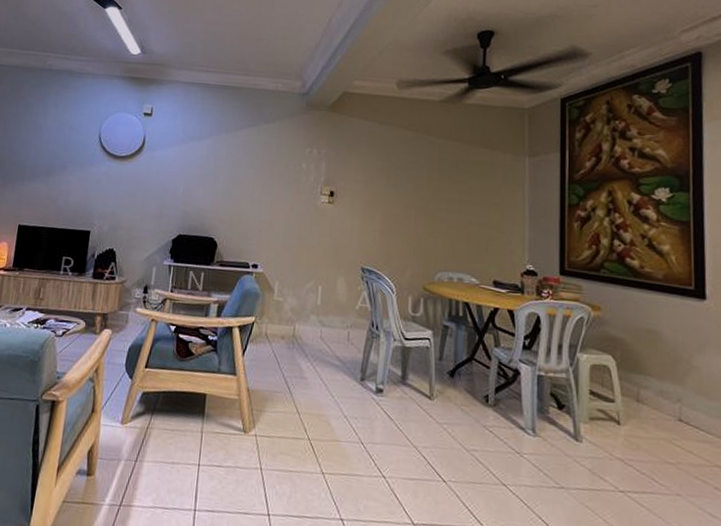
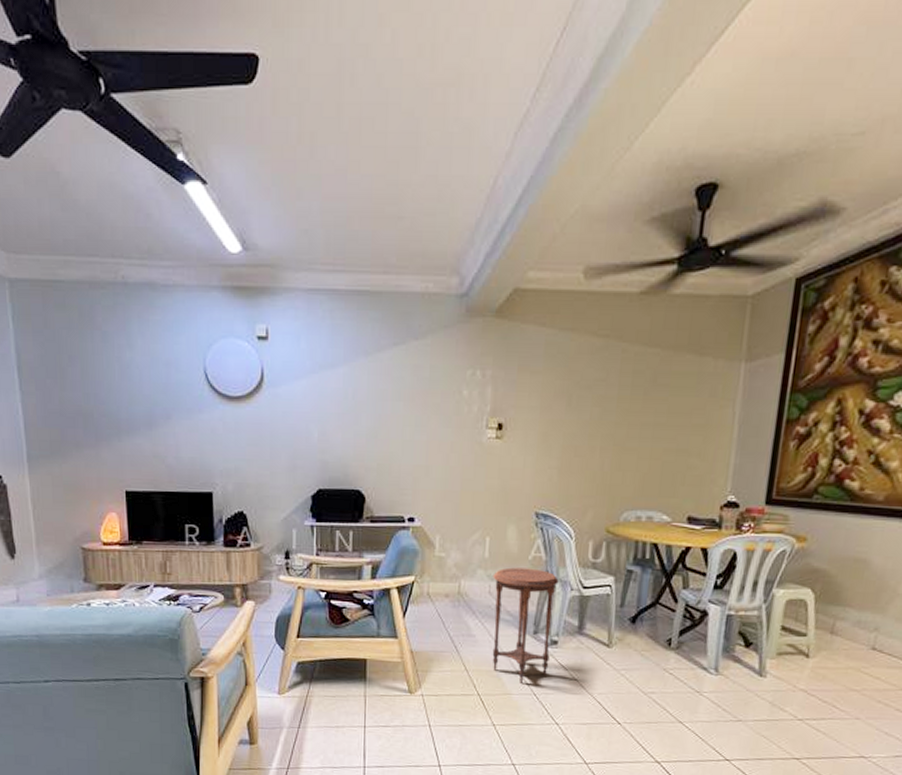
side table: none [322,315,383,430] -> present [492,567,559,683]

